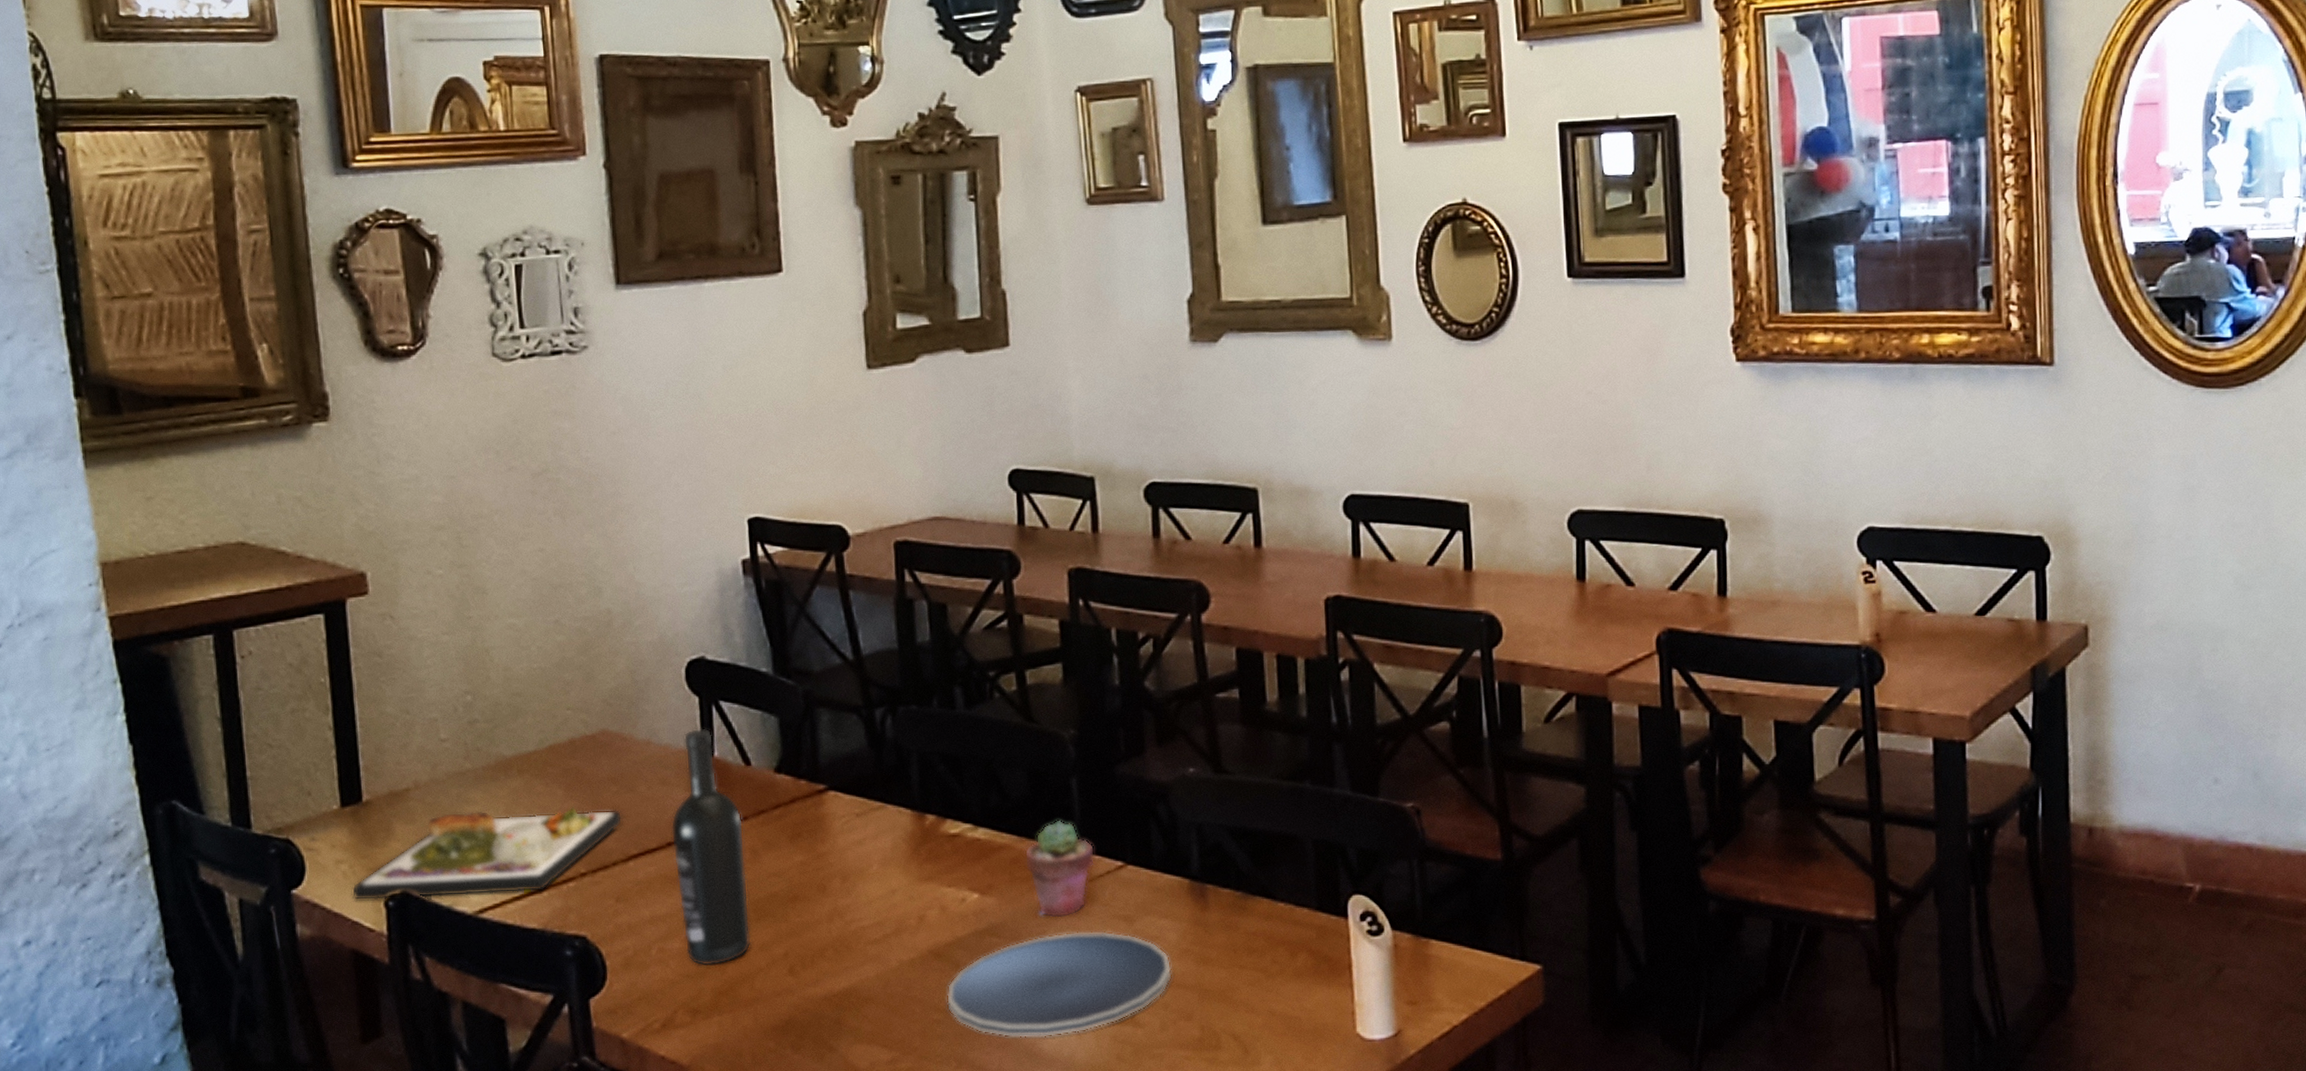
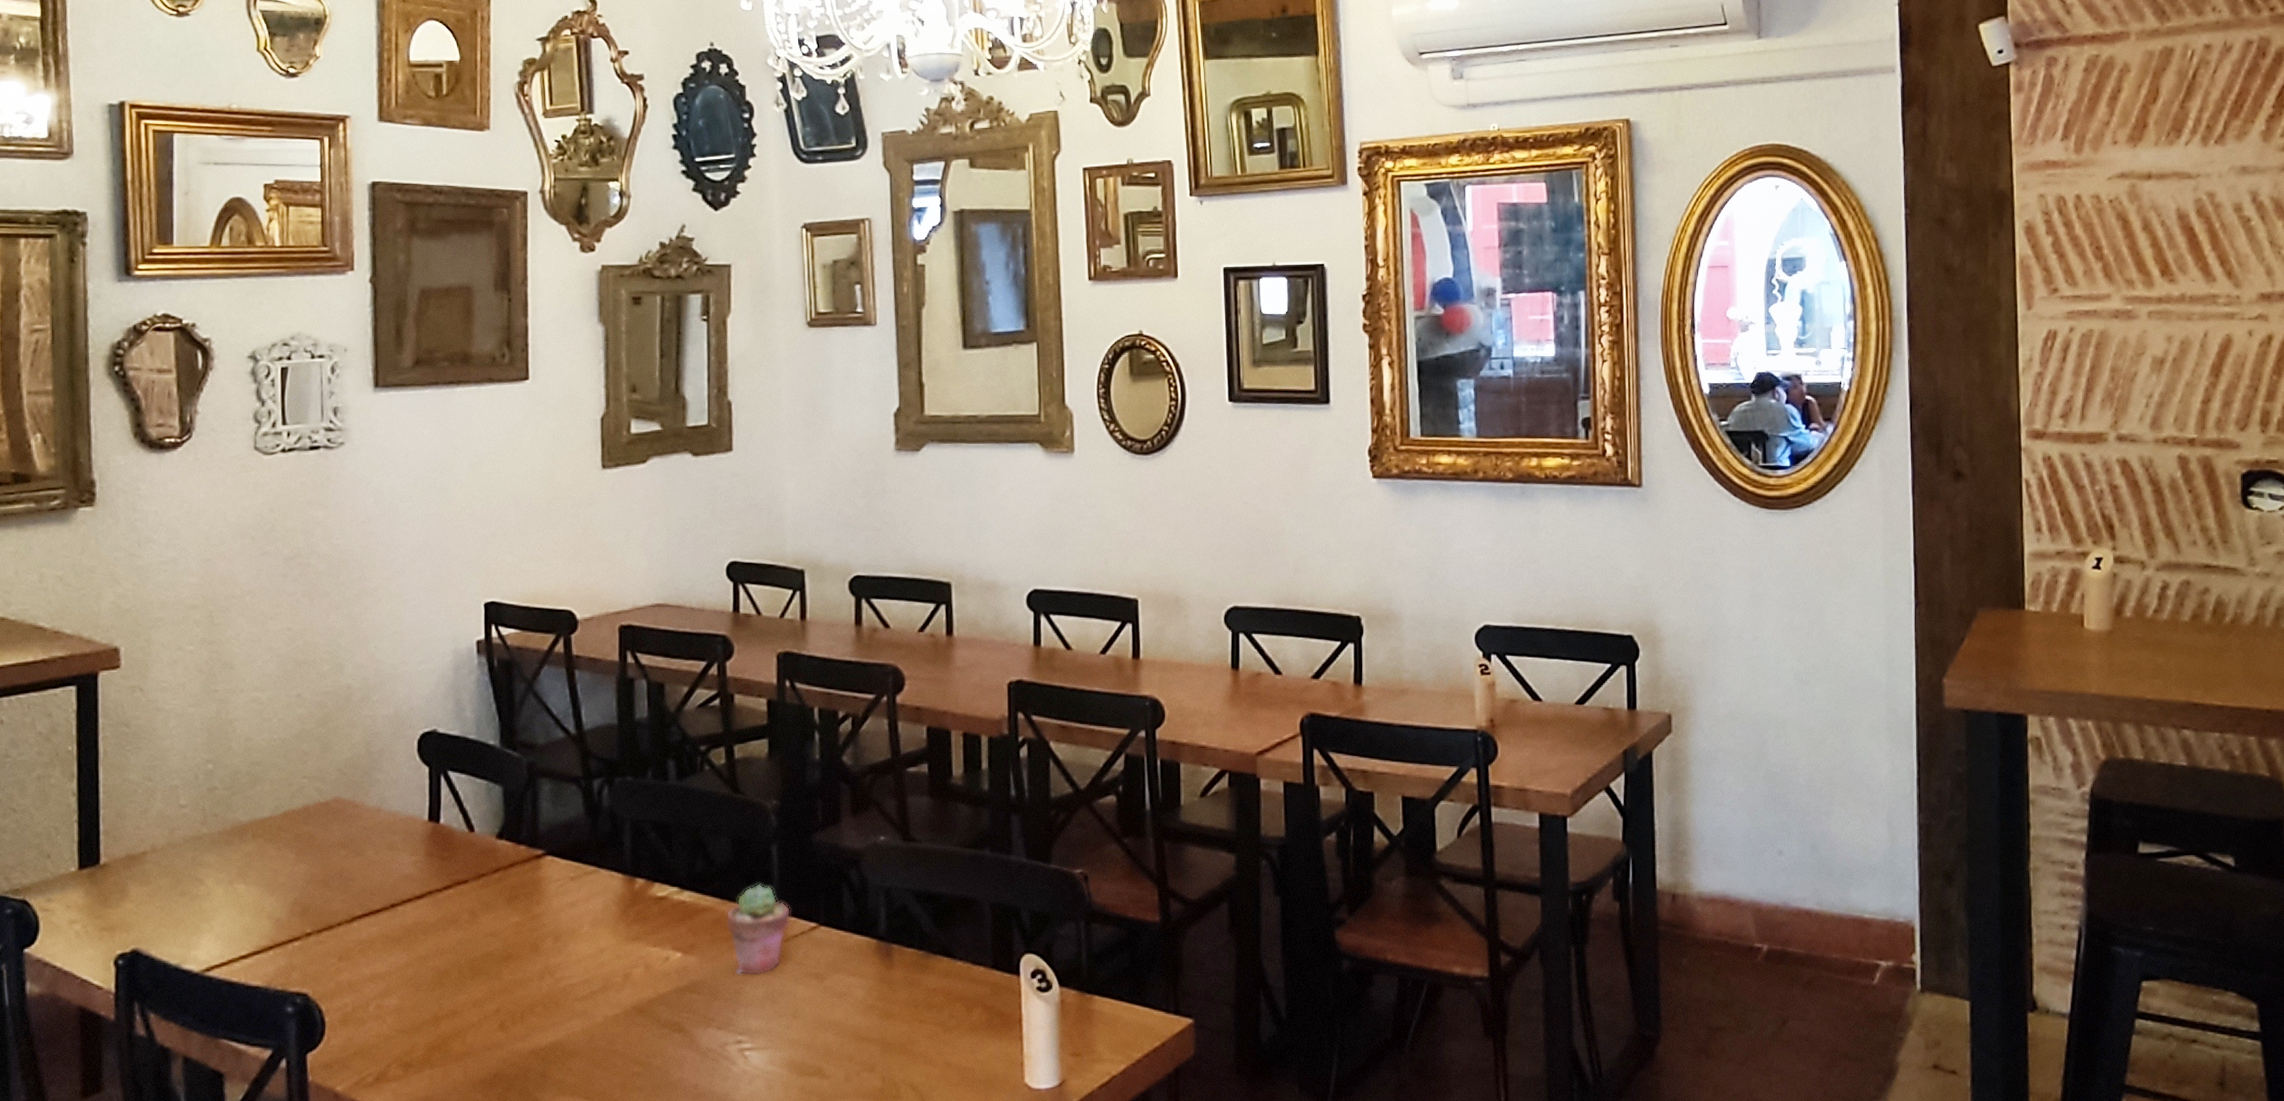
dinner plate: present [352,807,623,901] -> none [84,870,350,959]
wine bottle: present [670,728,751,966] -> none [395,796,465,1022]
plate: present [946,931,1172,1038] -> none [646,988,857,1089]

